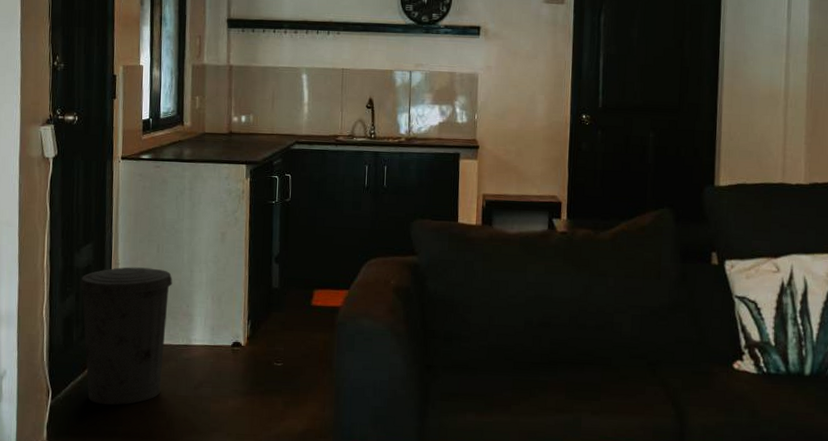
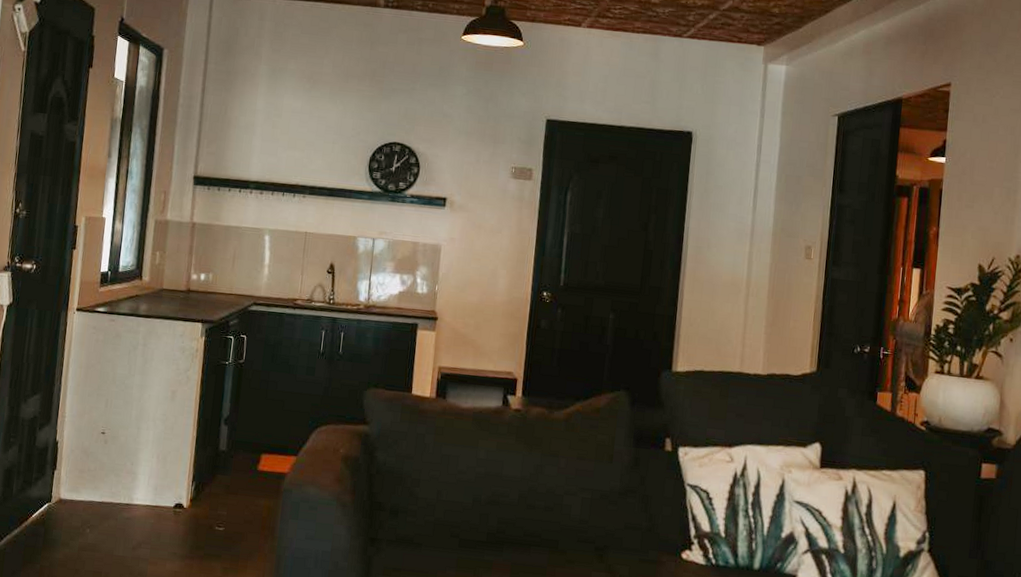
trash can: present [79,267,173,406] -> none [23,420,119,562]

